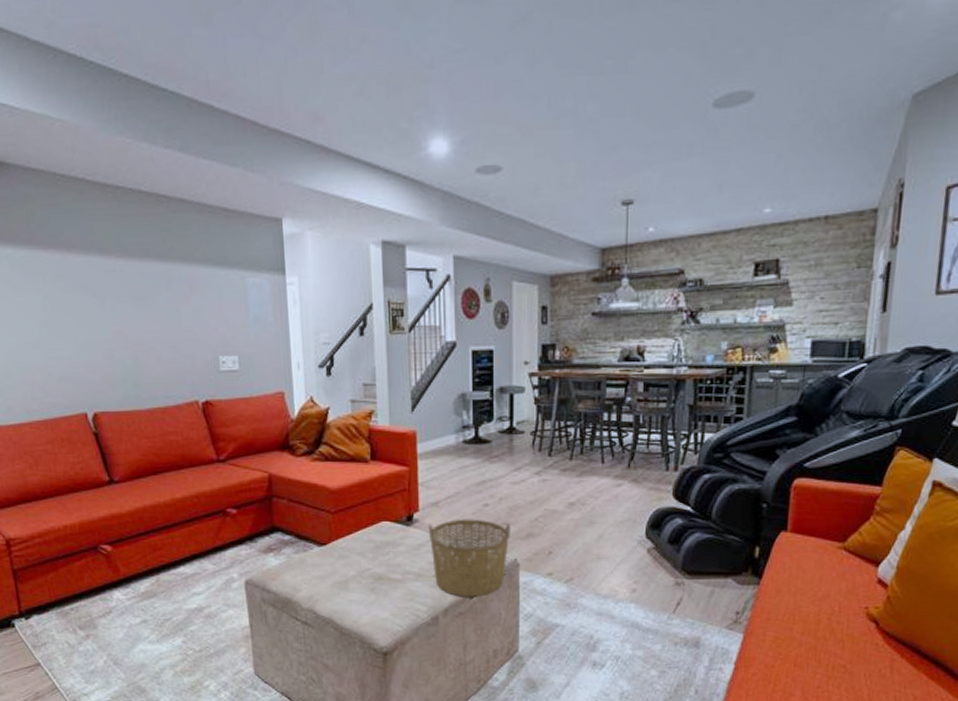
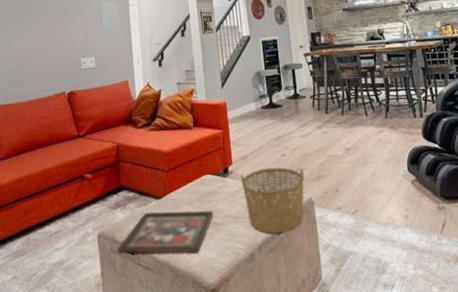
decorative tray: none [269,560,391,611] -> present [117,210,214,254]

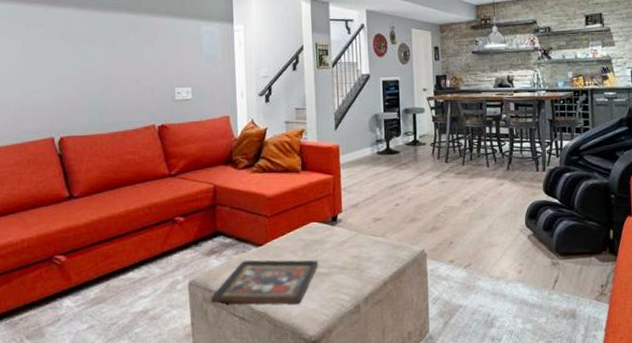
basket: present [240,167,305,234] -> none [350,217,418,286]

